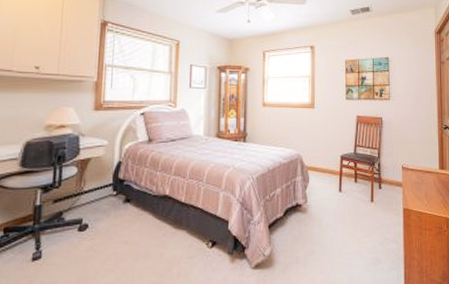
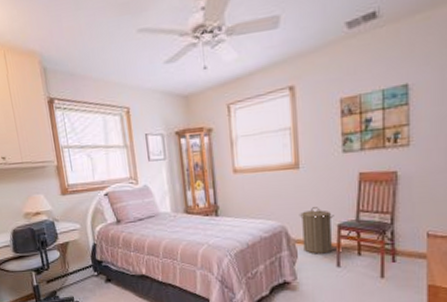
laundry hamper: none [312,140,338,180] -> present [299,207,334,254]

